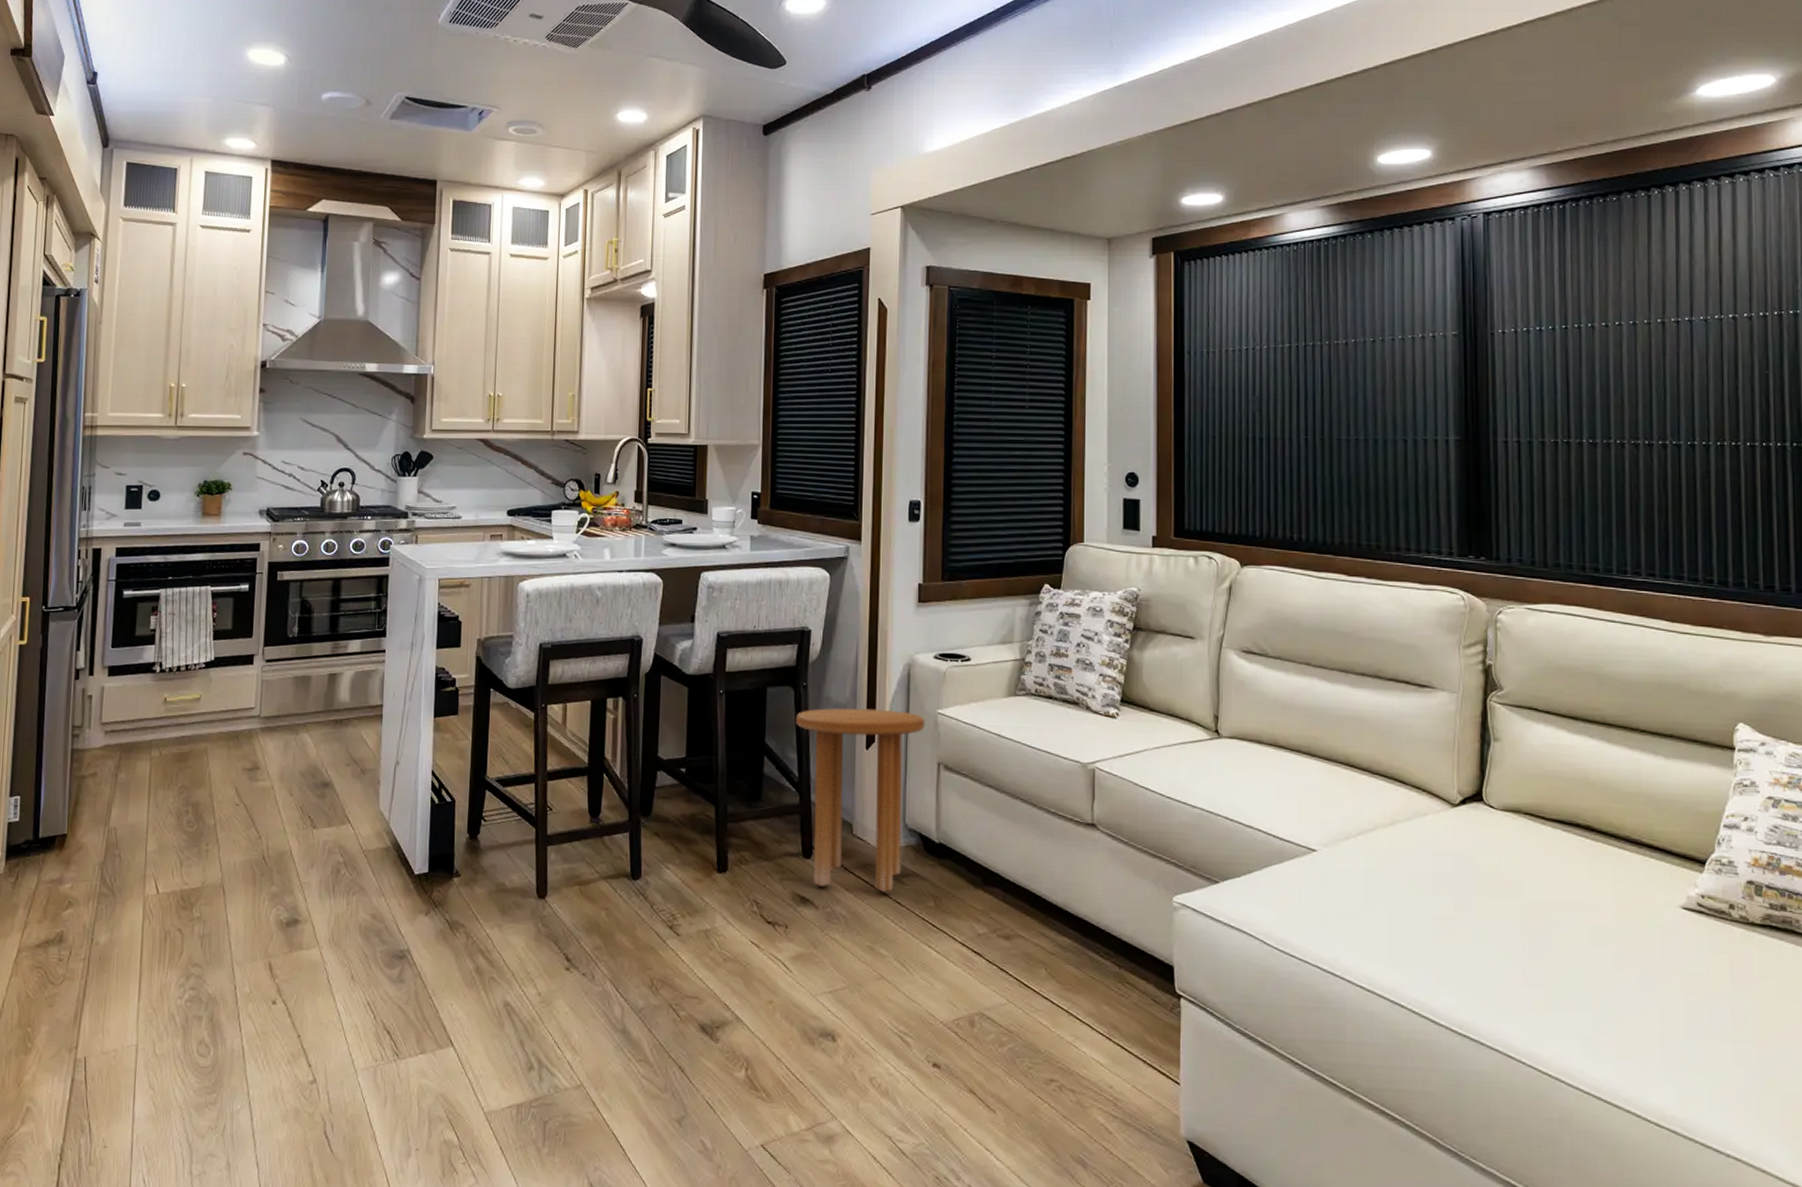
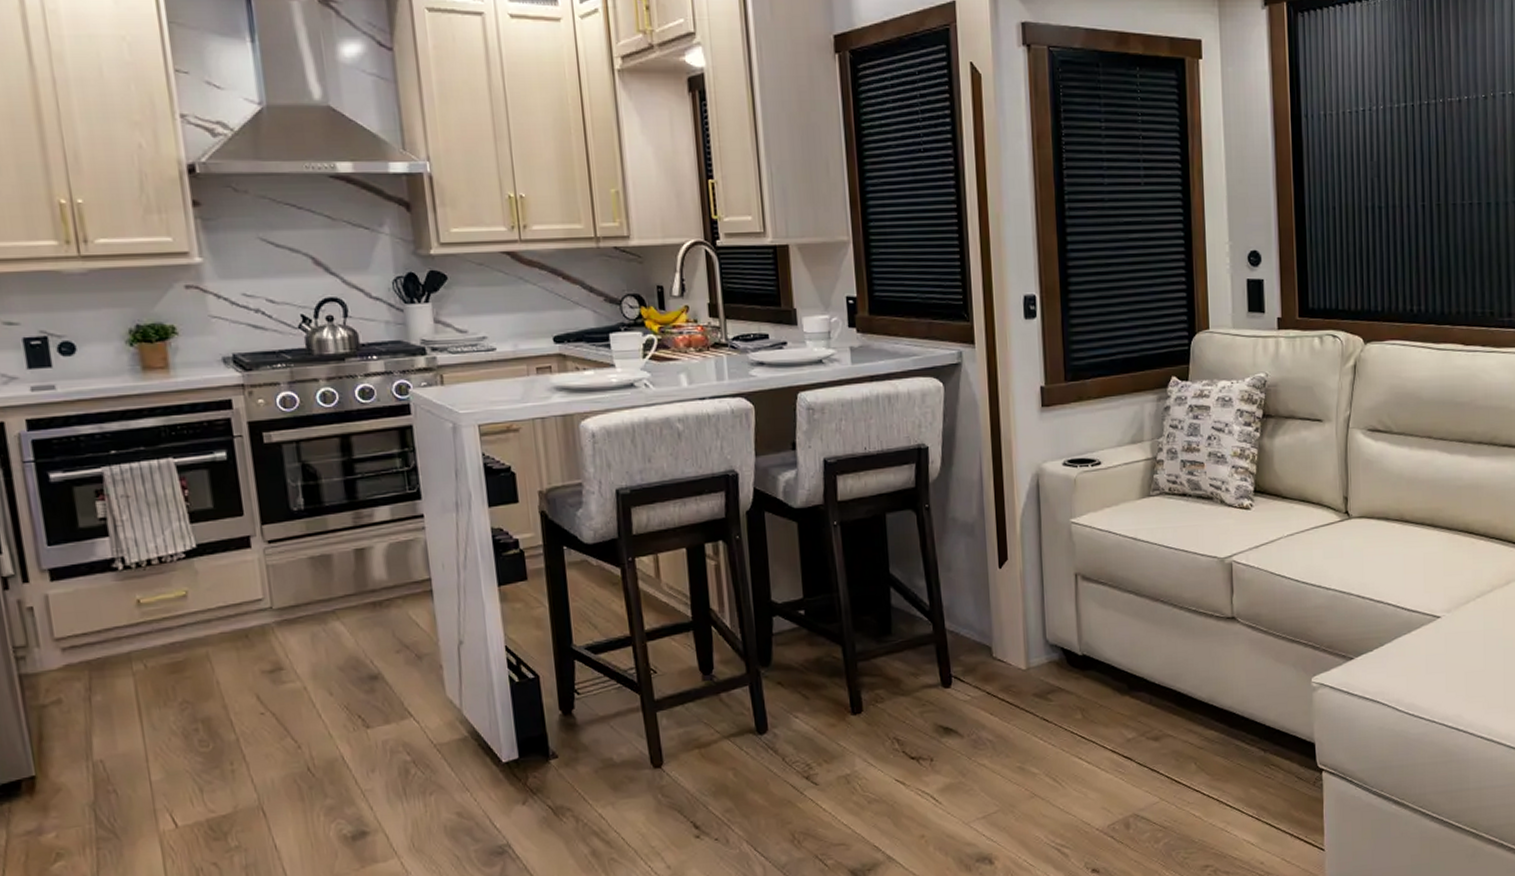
side table: present [796,708,925,892] -> none [921,524,1059,714]

